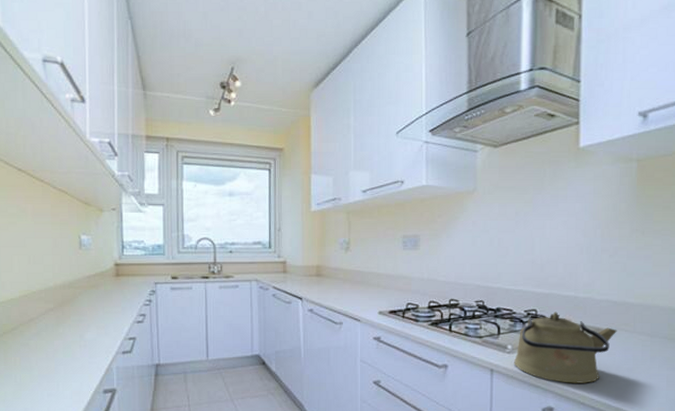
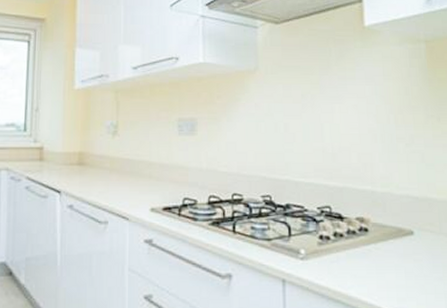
kettle: present [514,312,617,383] -> none [309,209,422,297]

